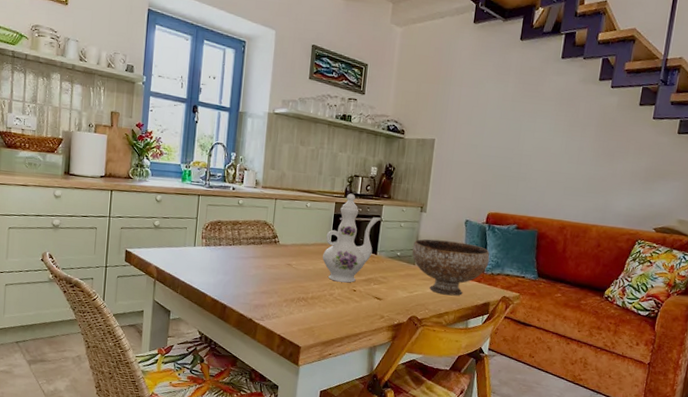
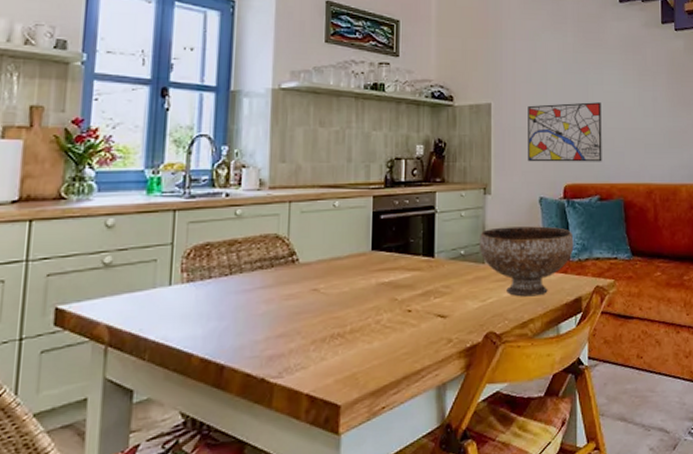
ewer: present [322,193,381,283] -> none [362,182,435,303]
wall art: none [460,144,531,198] -> present [528,102,602,162]

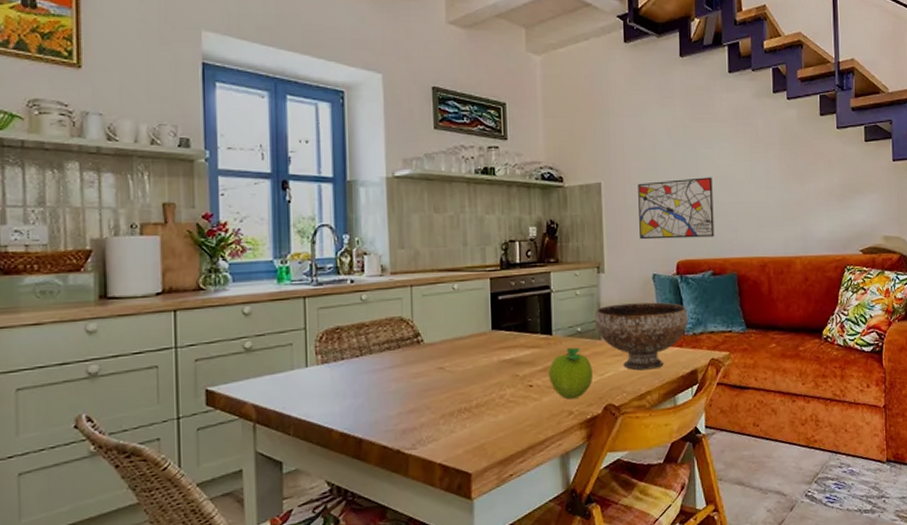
fruit: none [429,271,474,326] -> present [549,347,593,400]

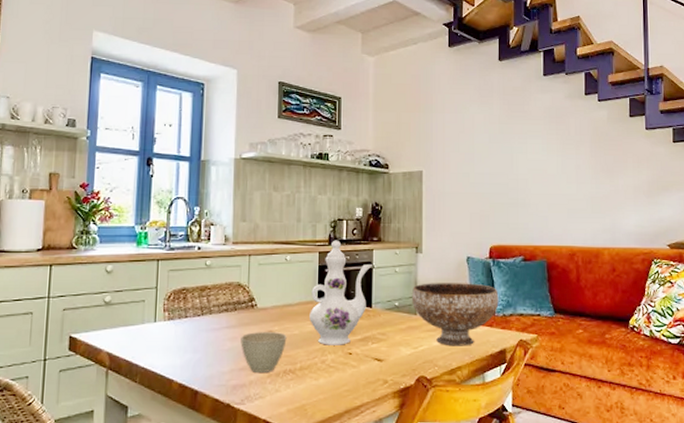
cup: none [407,368,460,414] -> present [241,332,287,372]
ewer: none [483,263,550,379] -> present [309,240,372,345]
fruit: present [549,347,593,400] -> none [367,320,407,369]
wall art: present [638,177,715,240] -> none [456,170,526,225]

